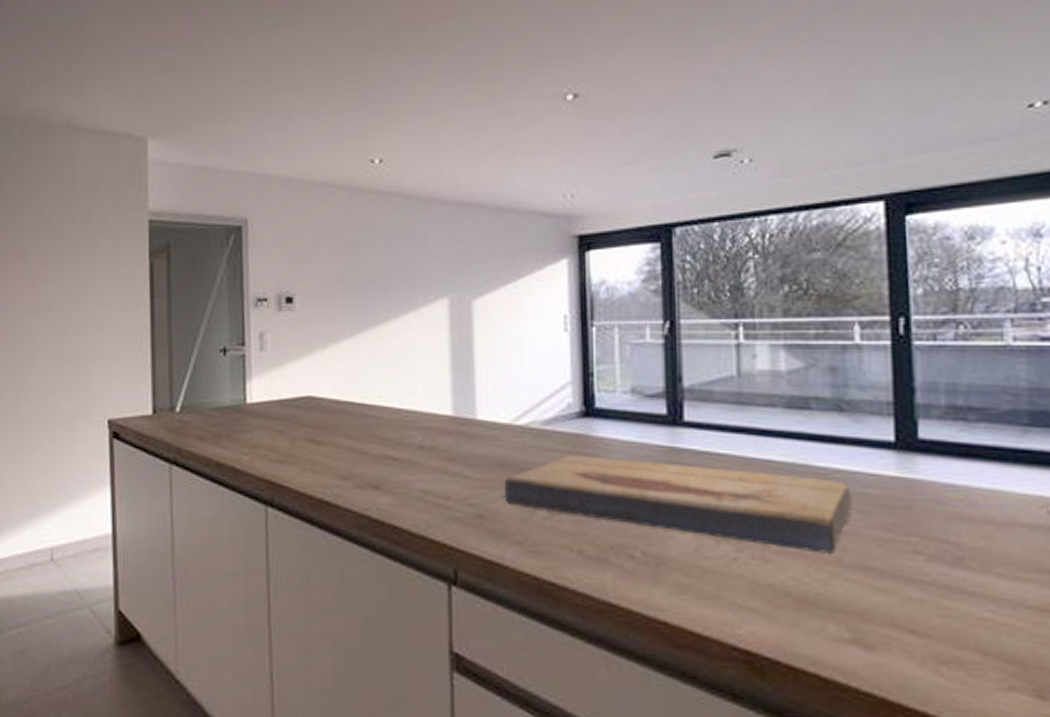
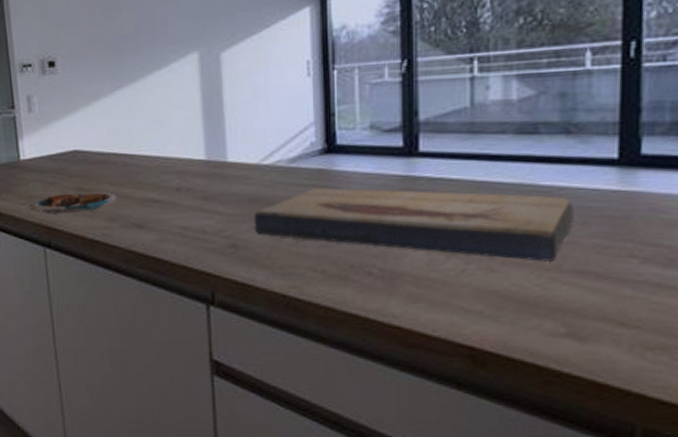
plate: none [252,444,353,469] -> present [28,192,117,215]

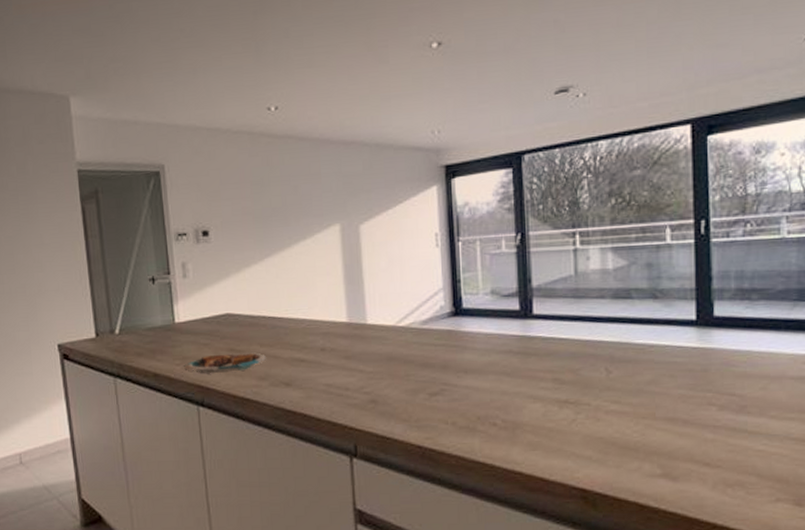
fish fossil: present [253,188,574,262] -> none [391,347,663,411]

